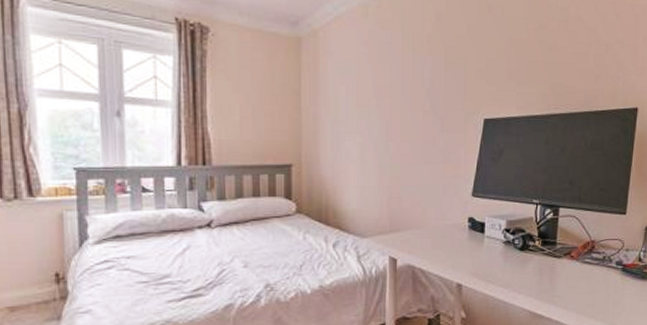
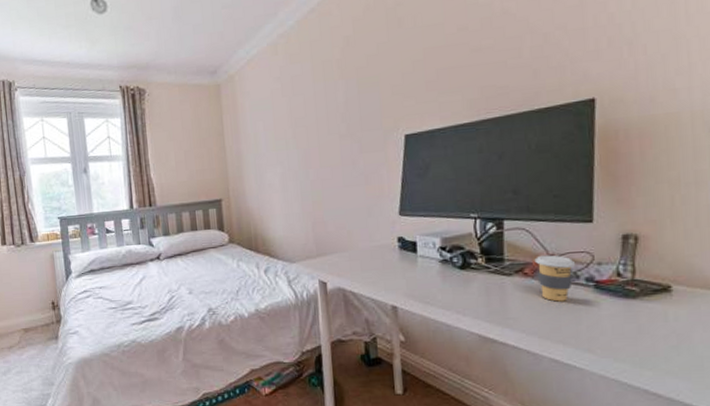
coffee cup: none [580,240,611,282] -> present [534,255,576,302]

